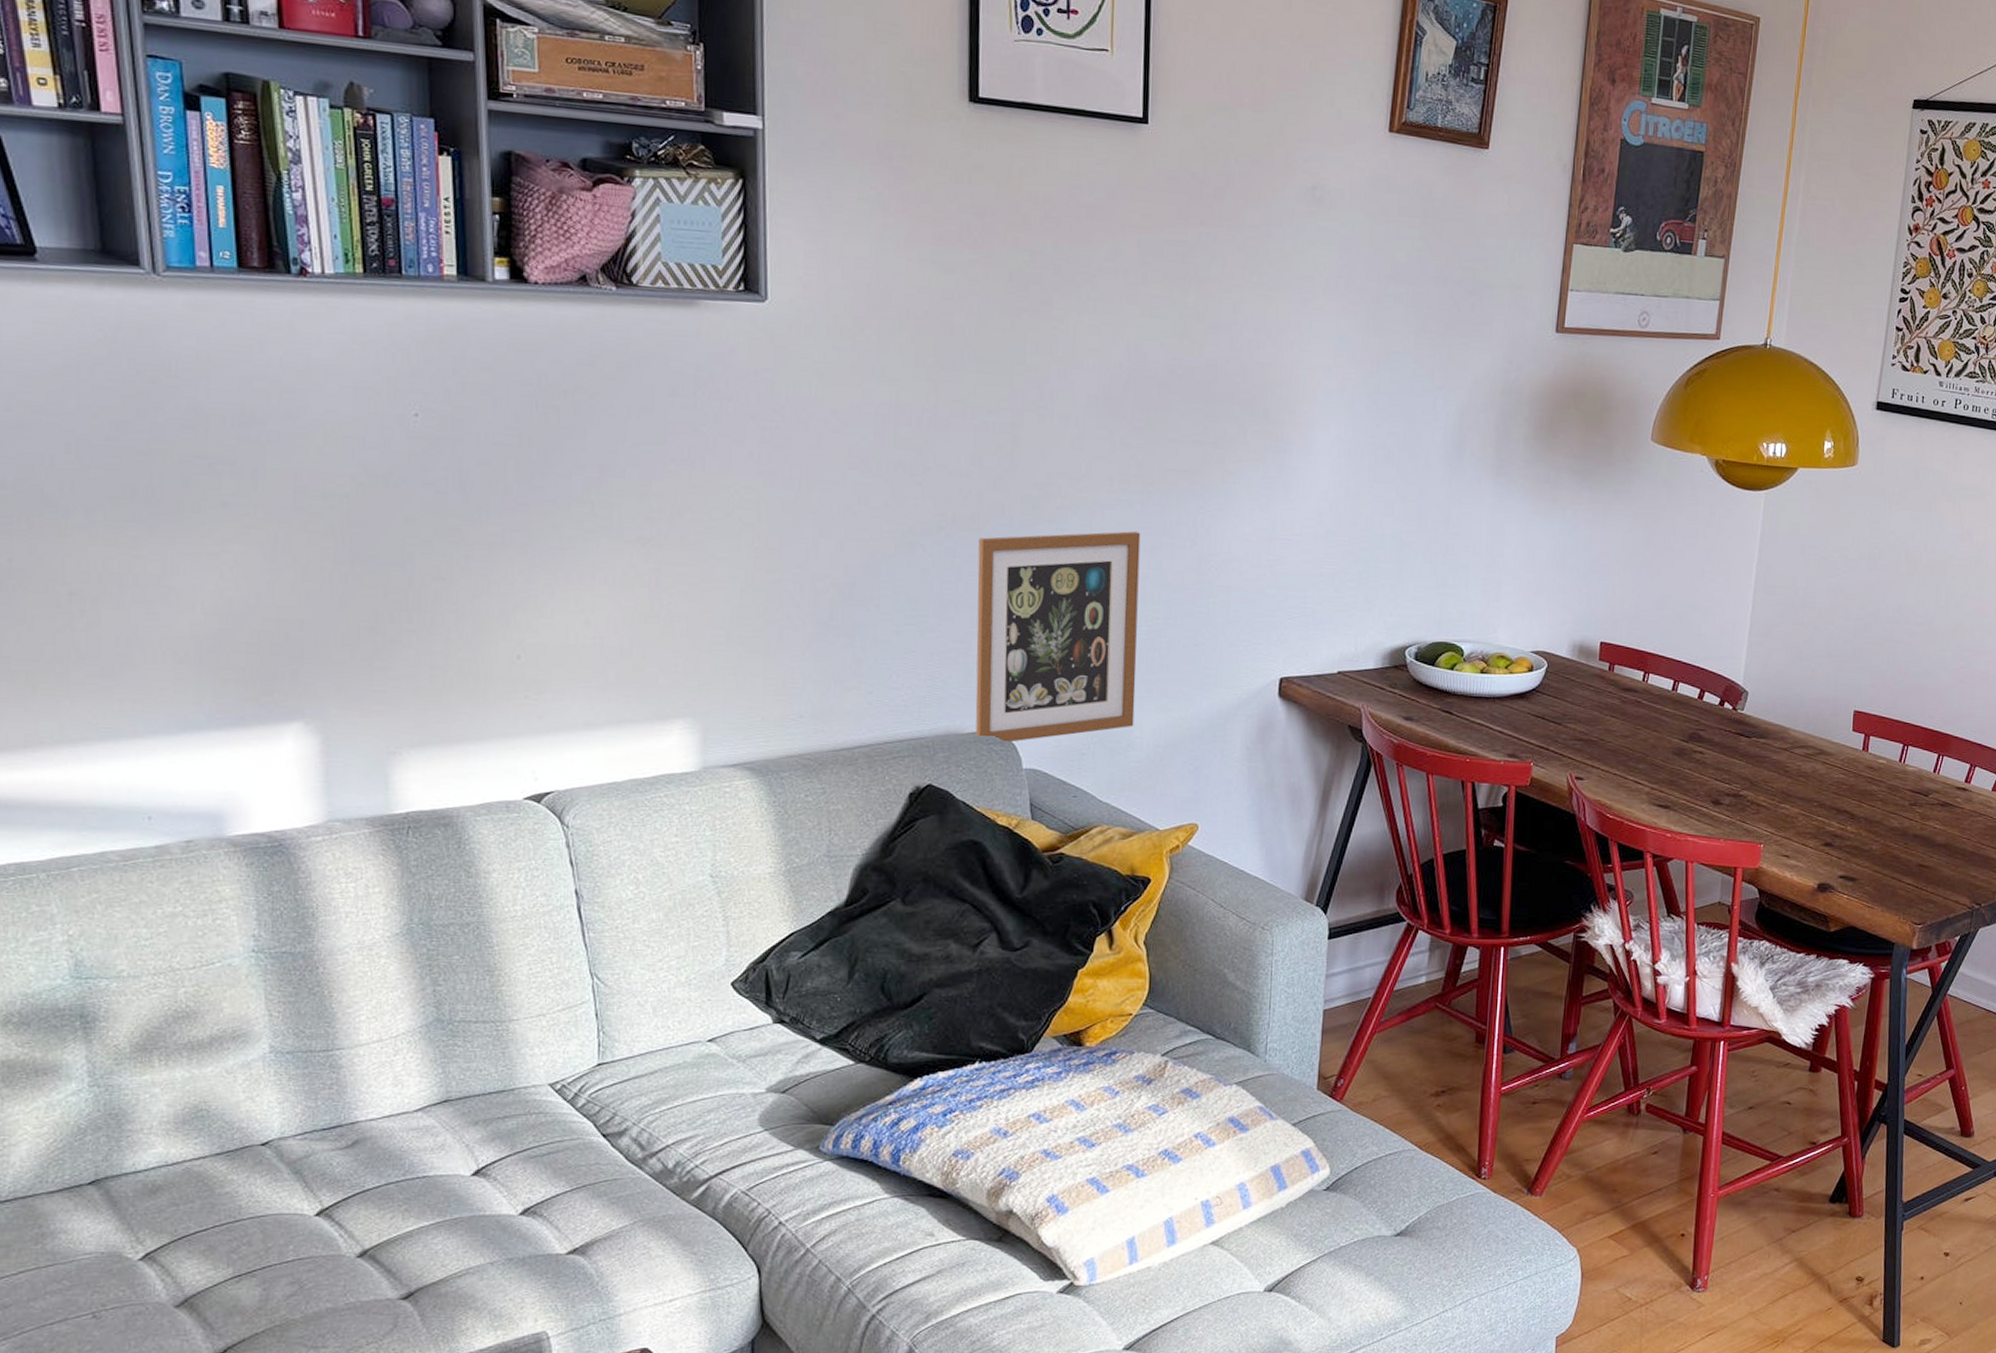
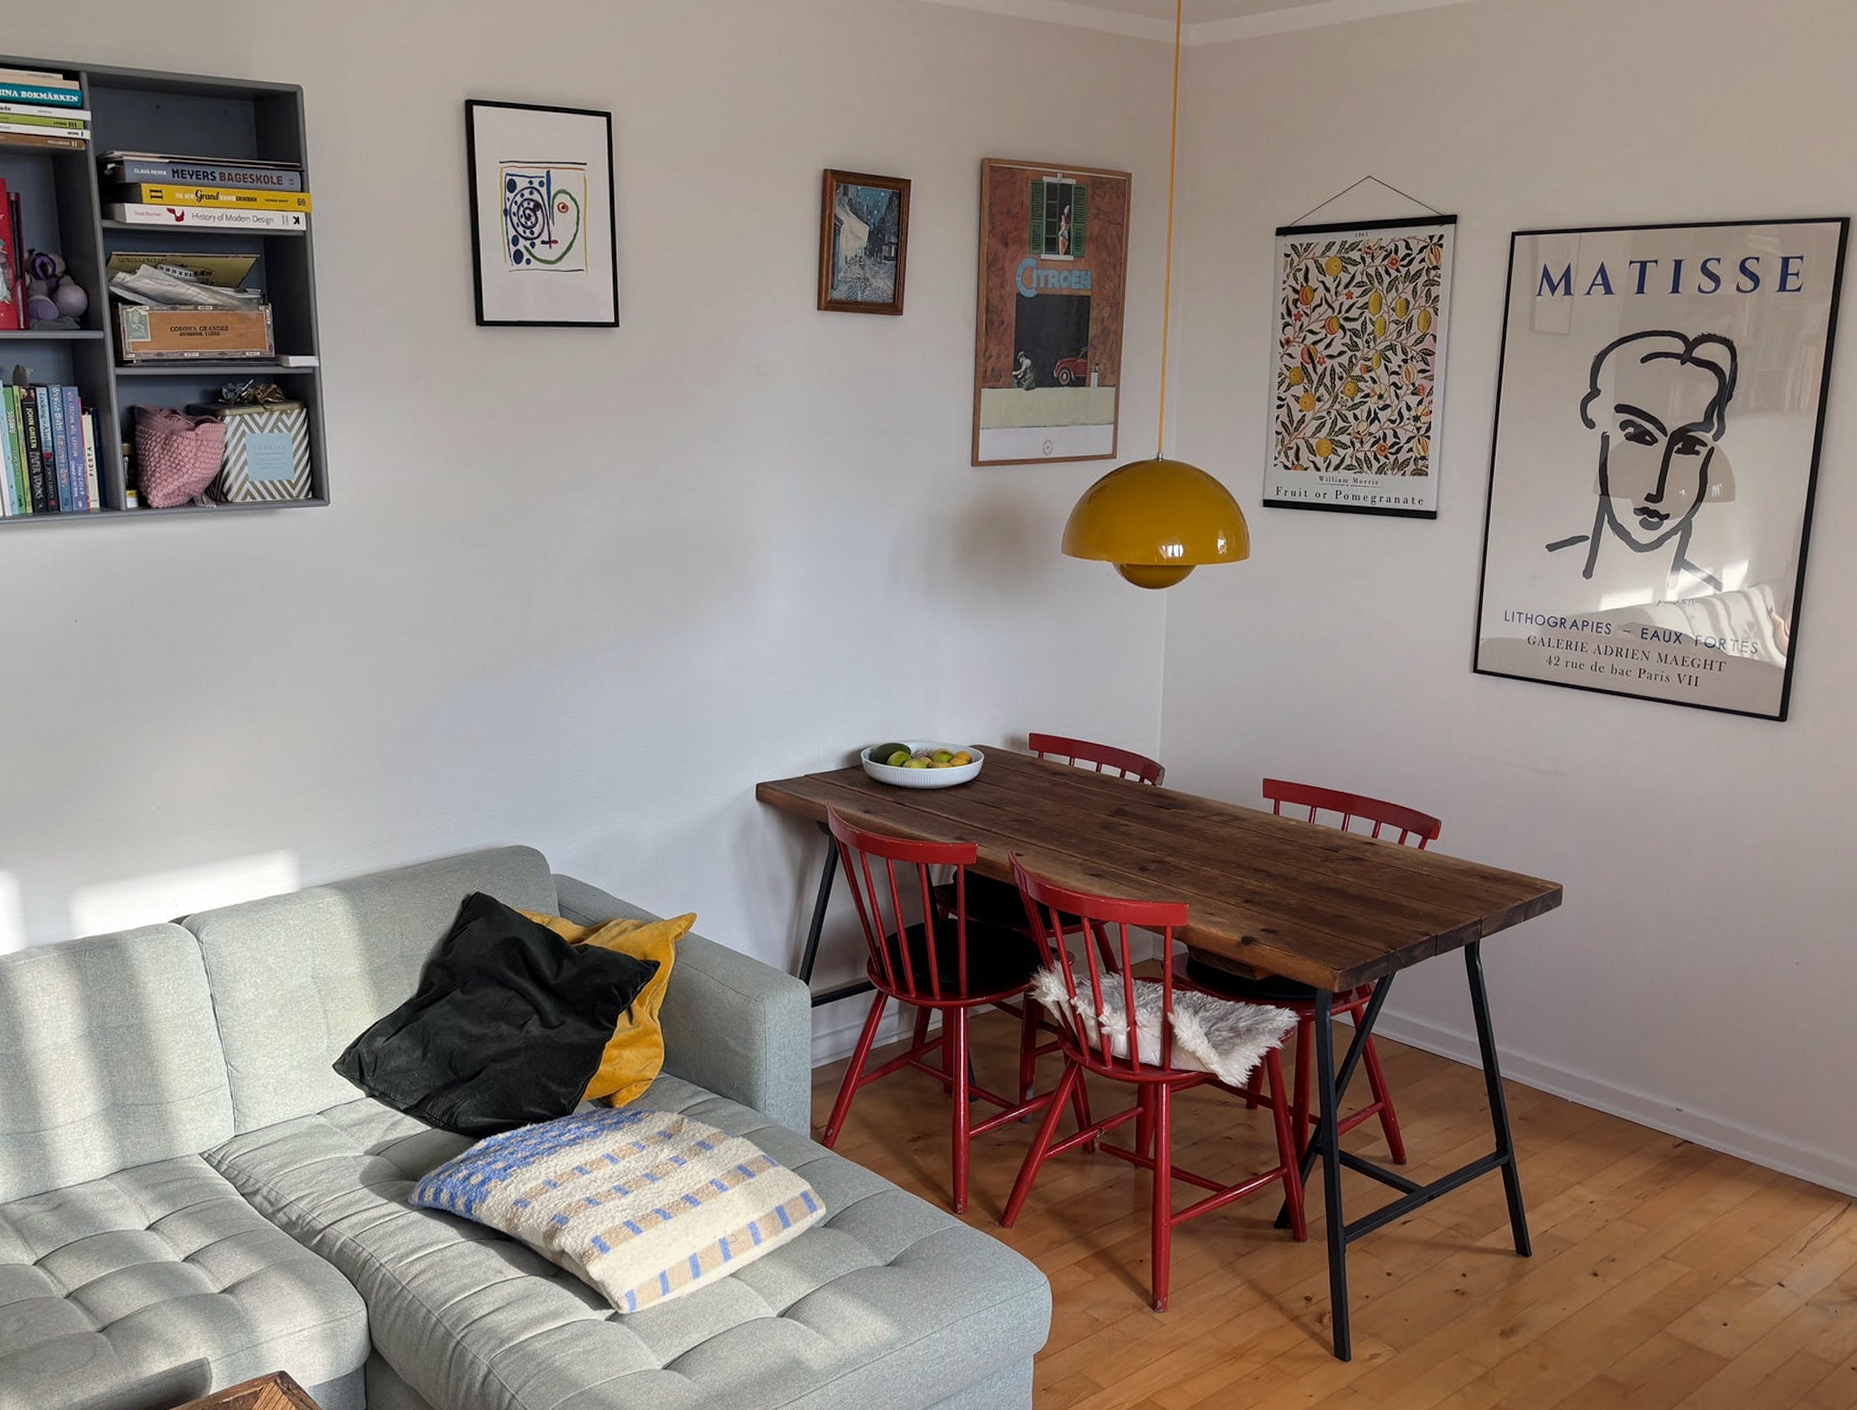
picture frame: present [975,531,1141,744] -> none [505,668,639,854]

